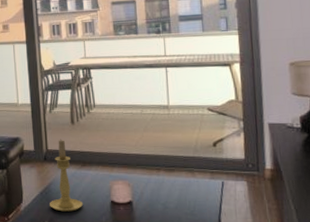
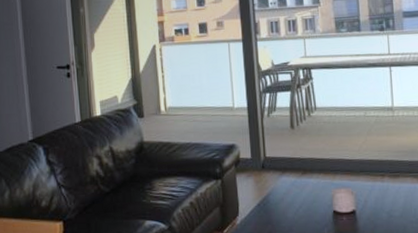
candle holder: present [50,139,83,212] -> none [268,145,303,224]

